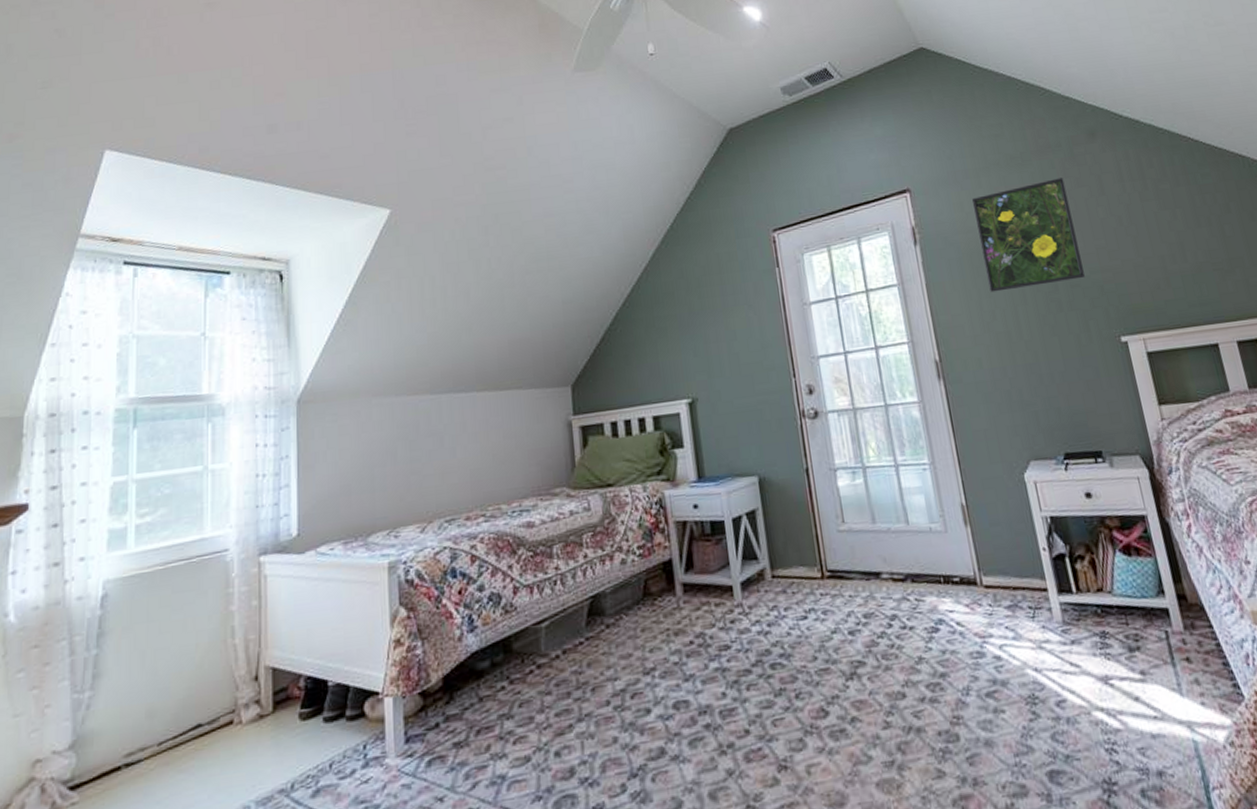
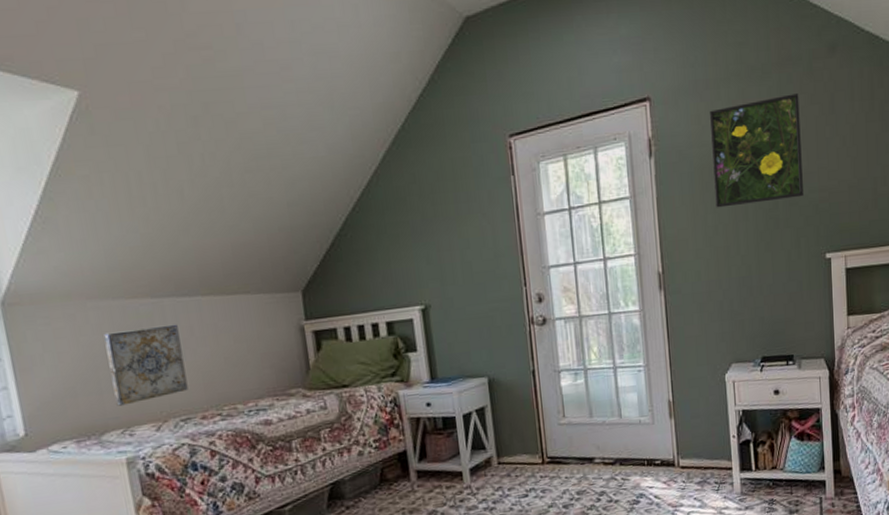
wall art: none [383,420,456,505] -> present [104,324,188,406]

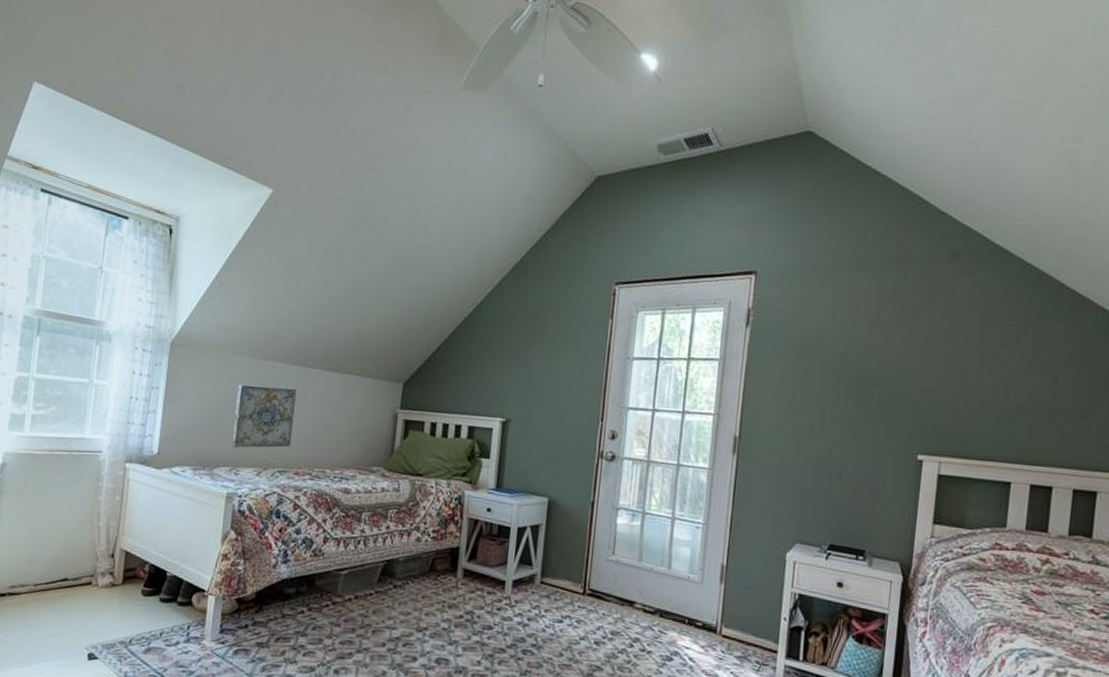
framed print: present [709,93,804,208] -> none [806,291,912,393]

